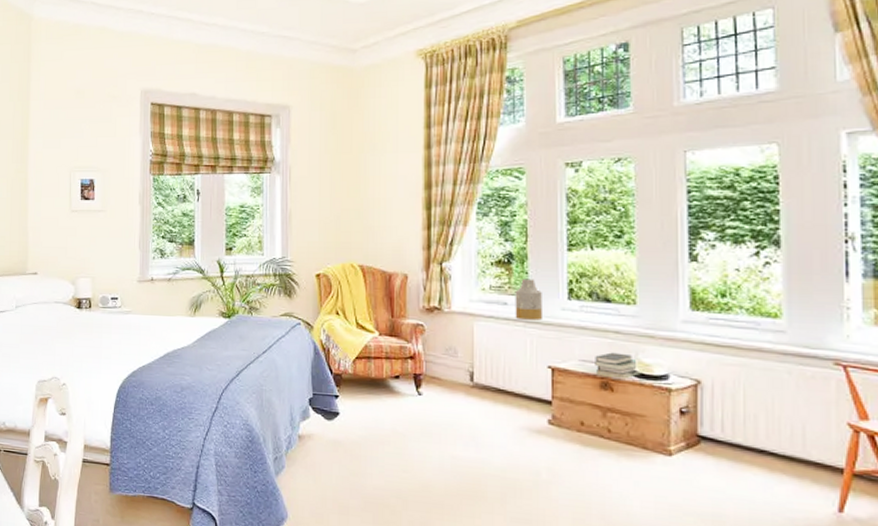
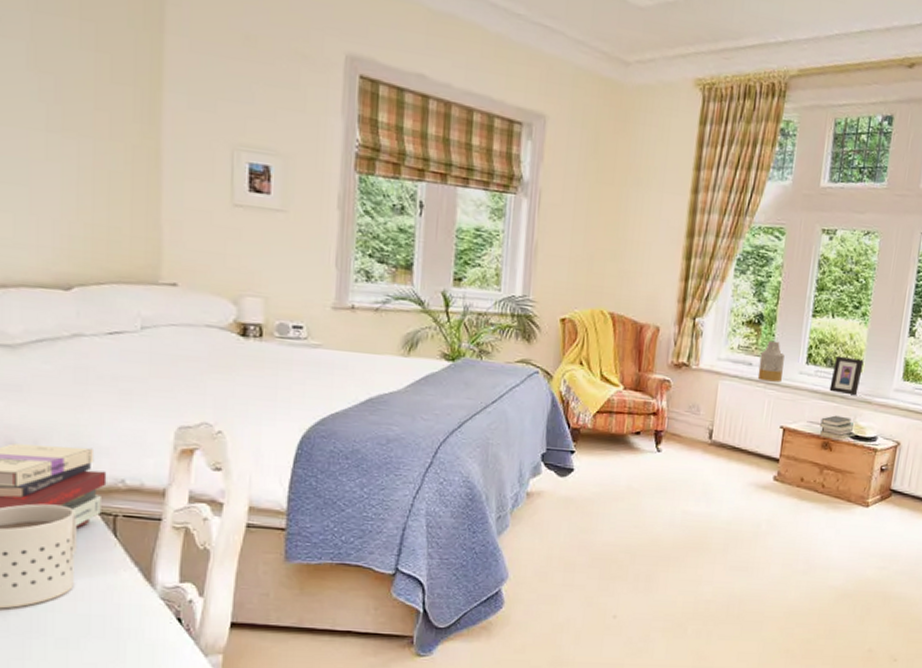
picture frame: none [600,288,637,330] -> present [829,355,864,396]

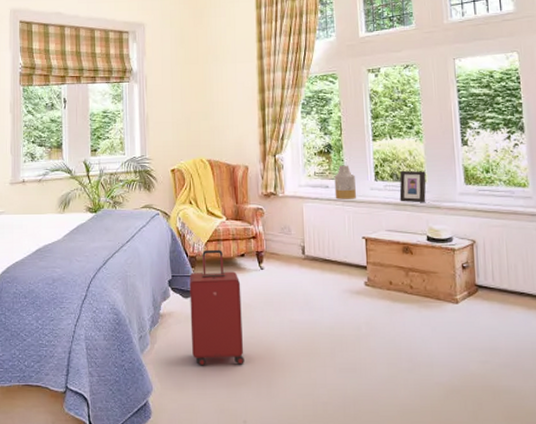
suitcase: none [562,422,631,556] -> present [189,249,244,366]
books: present [820,415,859,440] -> none [397,222,435,243]

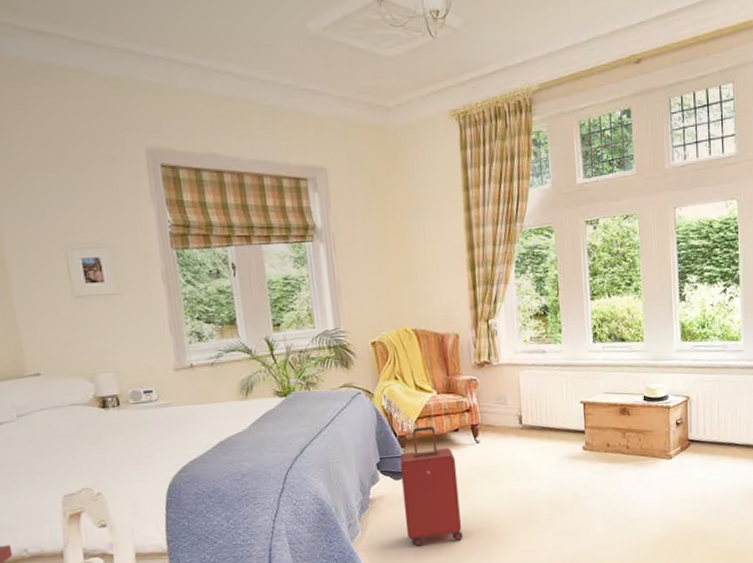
vase: present [334,165,357,199] -> none [551,327,575,365]
picture frame: present [399,170,426,203] -> none [617,329,644,364]

